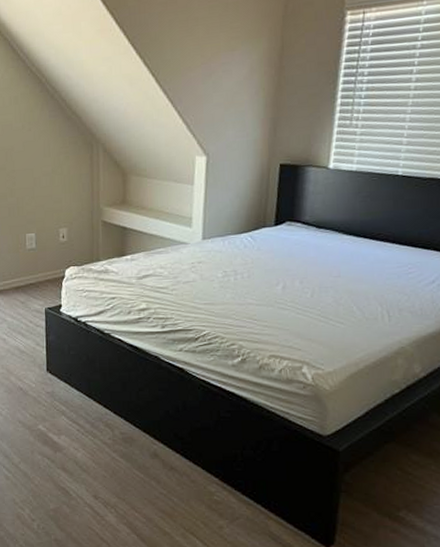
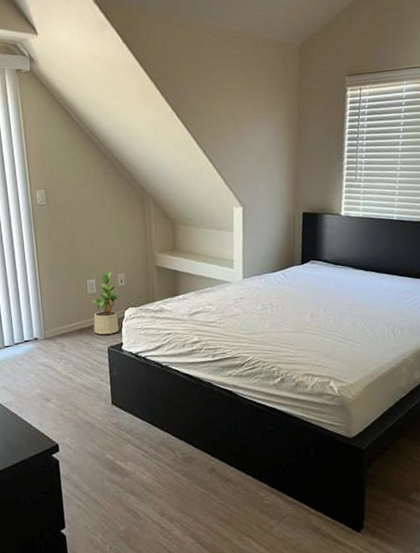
potted plant: none [28,224,64,295] -> present [90,271,122,335]

